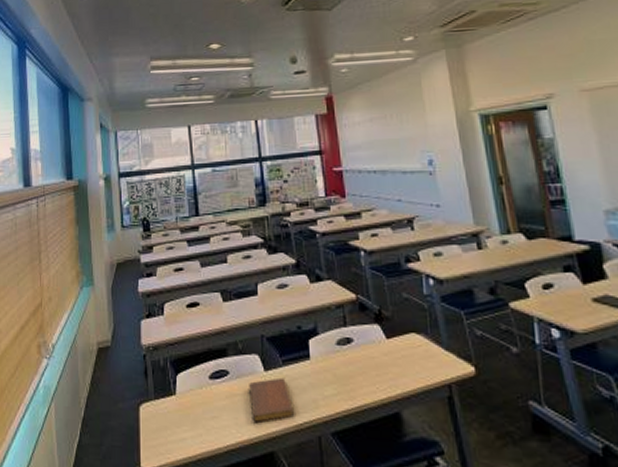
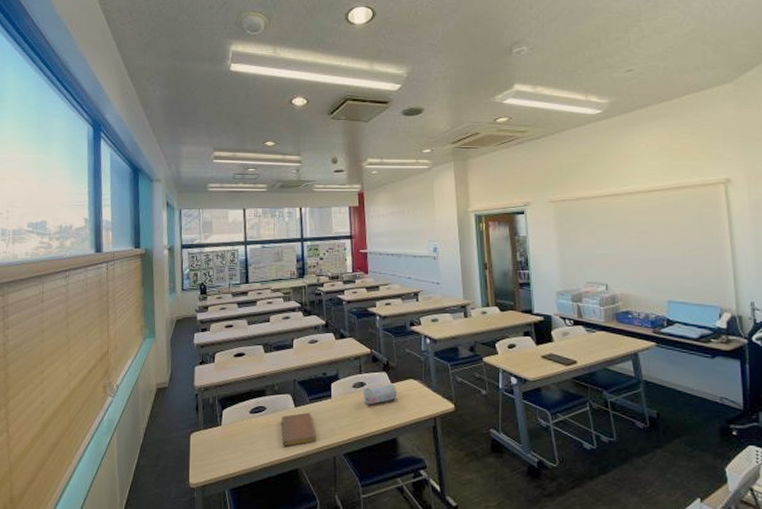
pencil case: none [351,339,396,368] -> present [363,383,397,405]

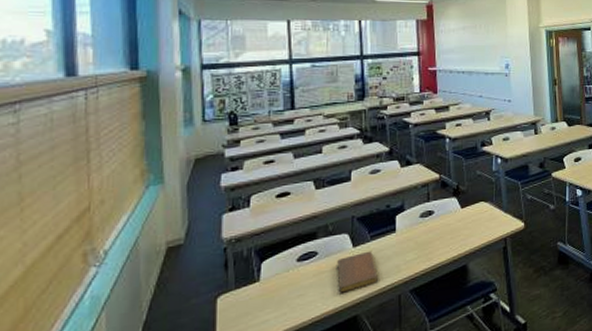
pencil case: present [363,383,397,405] -> none [432,208,468,234]

